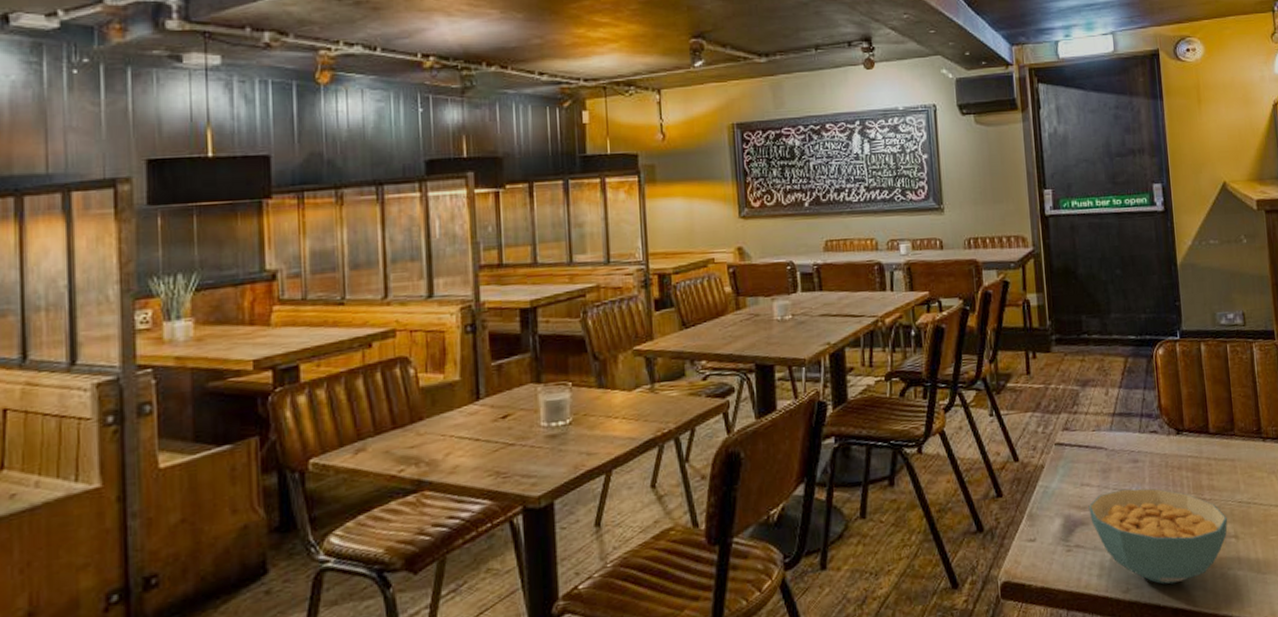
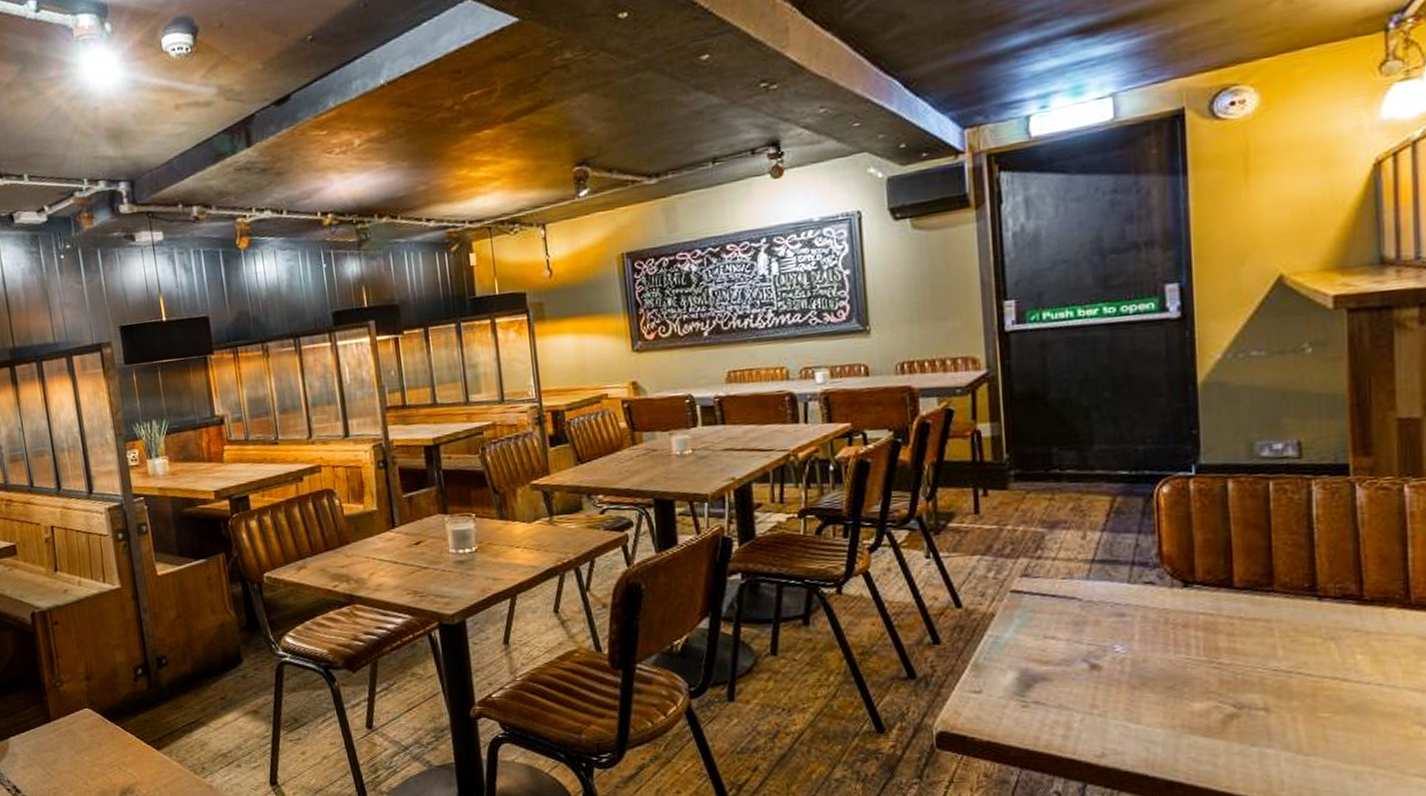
cereal bowl: present [1088,488,1228,585] -> none [1053,645,1255,755]

